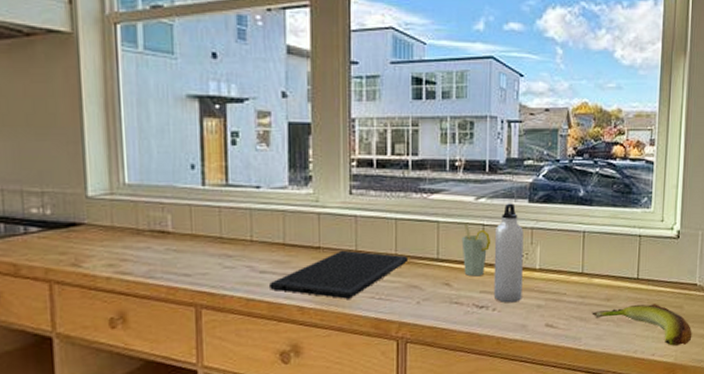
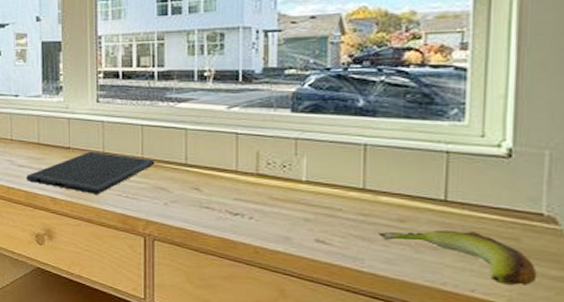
cup: present [461,224,491,277] -> none [212,132,246,184]
water bottle: present [493,203,524,303] -> none [250,112,285,213]

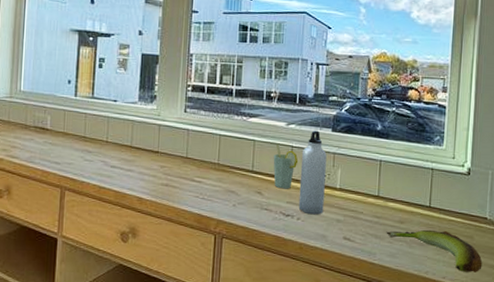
cutting board: present [26,151,155,194] -> none [117,156,229,196]
cup: none [212,132,246,184] -> present [273,144,299,189]
water bottle: none [250,112,285,213] -> present [298,130,327,215]

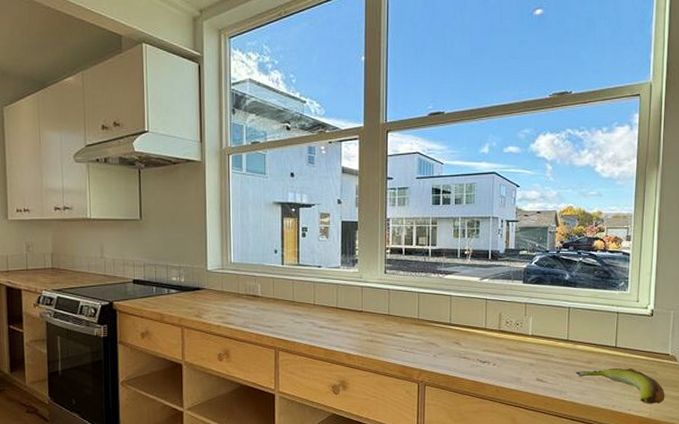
cup: present [273,144,299,189] -> none [469,298,493,339]
water bottle: present [298,130,327,215] -> none [494,283,519,360]

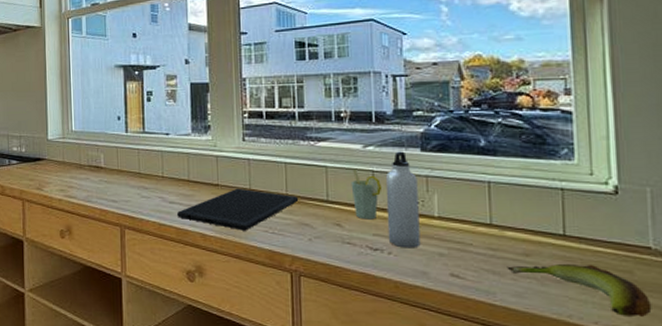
cutting board: none [326,314,428,350] -> present [177,188,299,231]
cup: none [469,298,493,339] -> present [351,170,383,220]
water bottle: none [494,283,519,360] -> present [385,151,421,248]

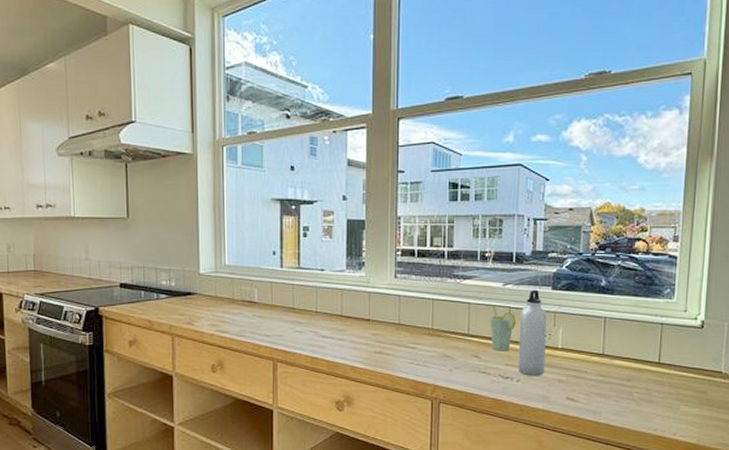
cutting board: present [177,188,299,231] -> none [329,323,443,363]
banana: present [507,263,652,317] -> none [612,386,717,428]

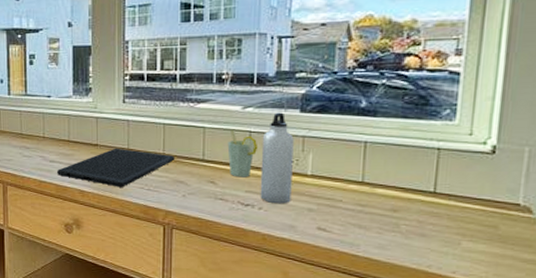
cutting board: none [329,323,443,363] -> present [57,148,175,187]

